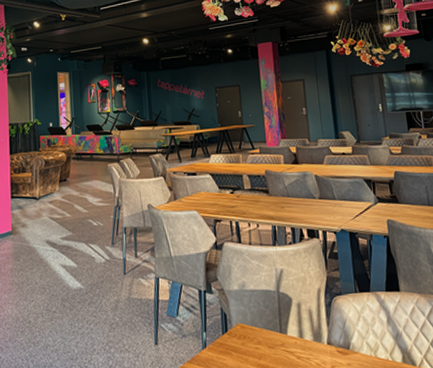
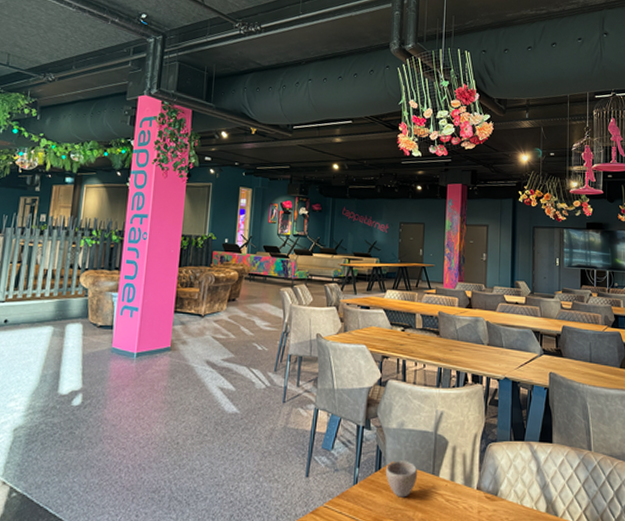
cup: none [232,320,266,358] -> present [385,459,418,498]

